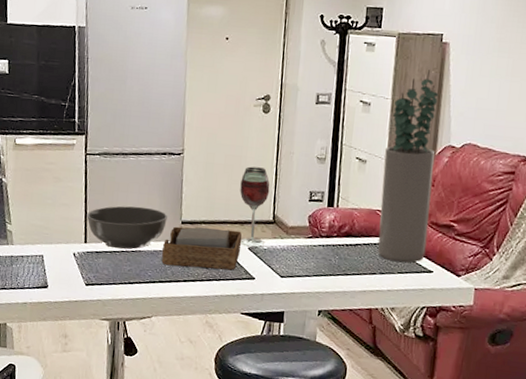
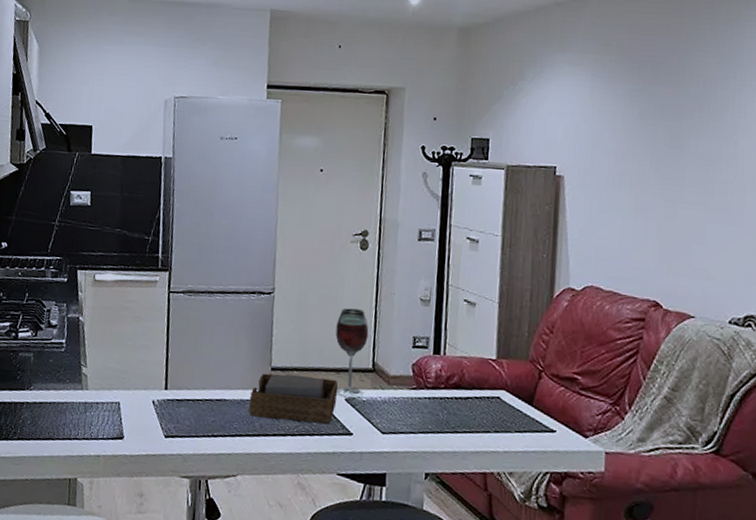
bowl: present [87,206,168,250] -> none [168,349,257,399]
vase: present [377,70,439,263] -> none [491,205,554,420]

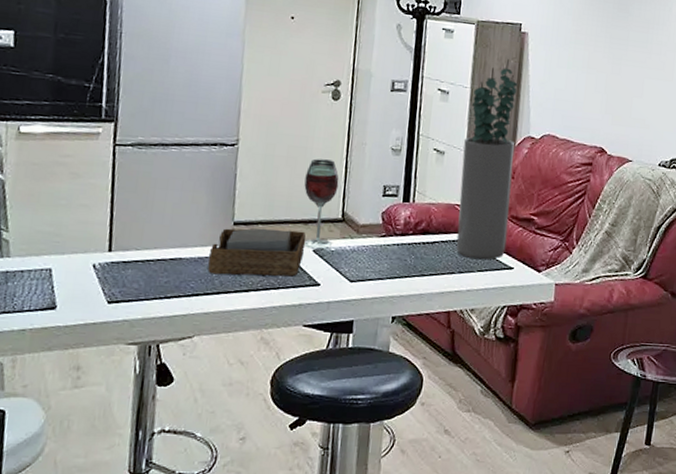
vase: none [491,205,554,420] -> present [456,59,518,260]

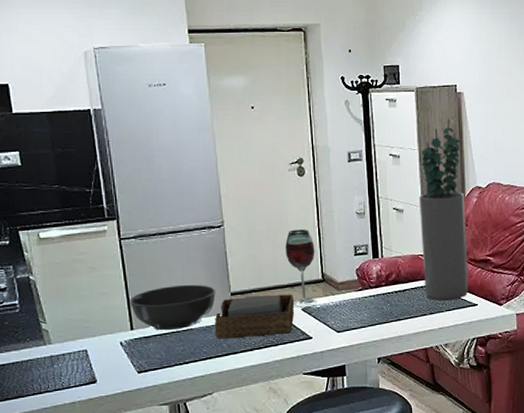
bowl: none [112,205,218,258] -> present [129,284,217,331]

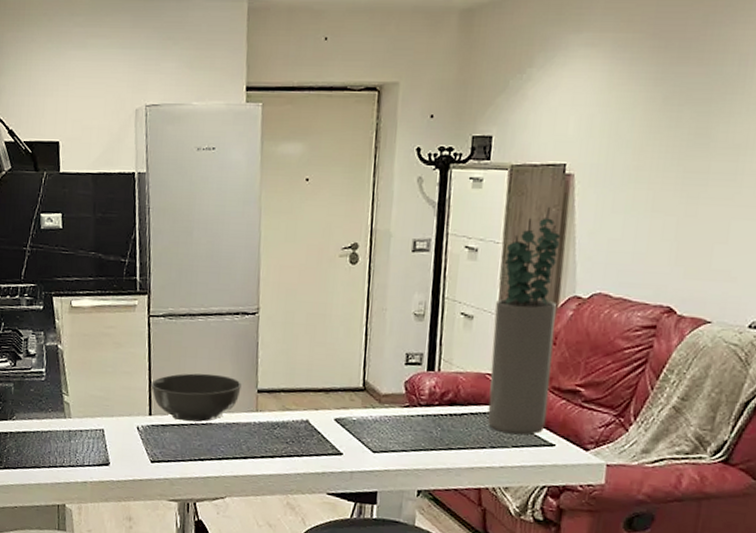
napkin holder: present [215,294,295,339] -> none [236,395,328,445]
wineglass: present [285,229,317,308] -> none [324,326,360,418]

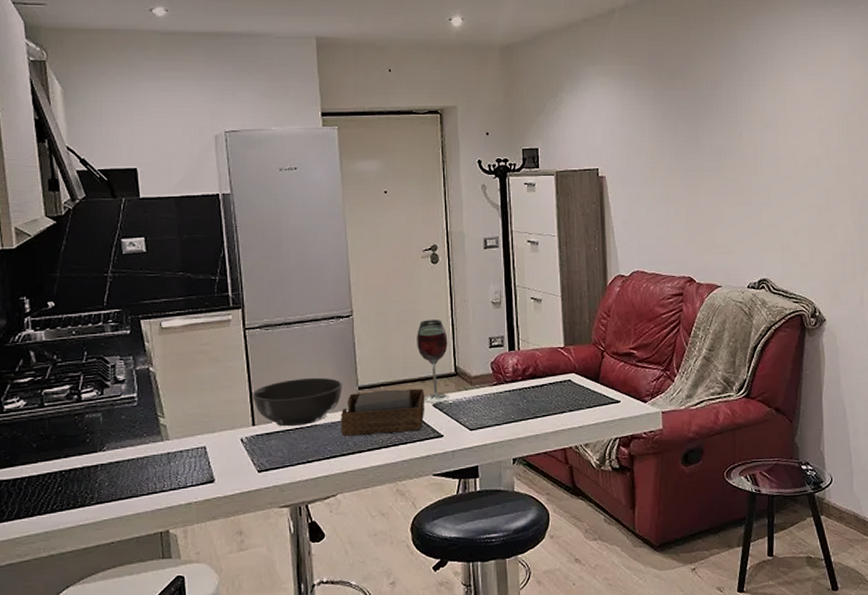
napkin holder: none [236,395,328,445] -> present [341,388,425,437]
wineglass: none [324,326,360,418] -> present [417,320,449,404]
vase: present [487,207,561,435] -> none [557,204,611,397]

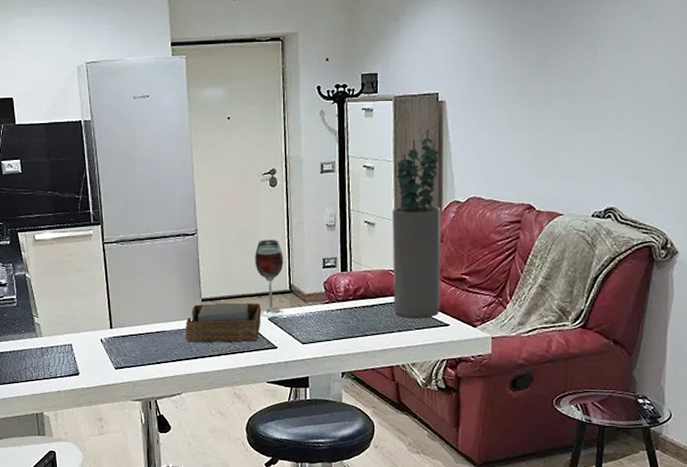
bowl: present [252,377,344,427] -> none [110,288,188,332]
vase: none [557,204,611,397] -> present [391,129,442,319]

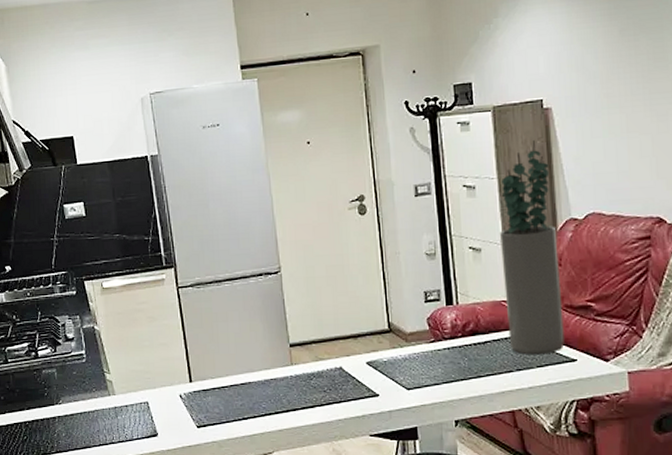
napkin holder: present [186,302,262,343] -> none [274,346,359,394]
wineglass: present [255,240,284,317] -> none [347,274,383,361]

